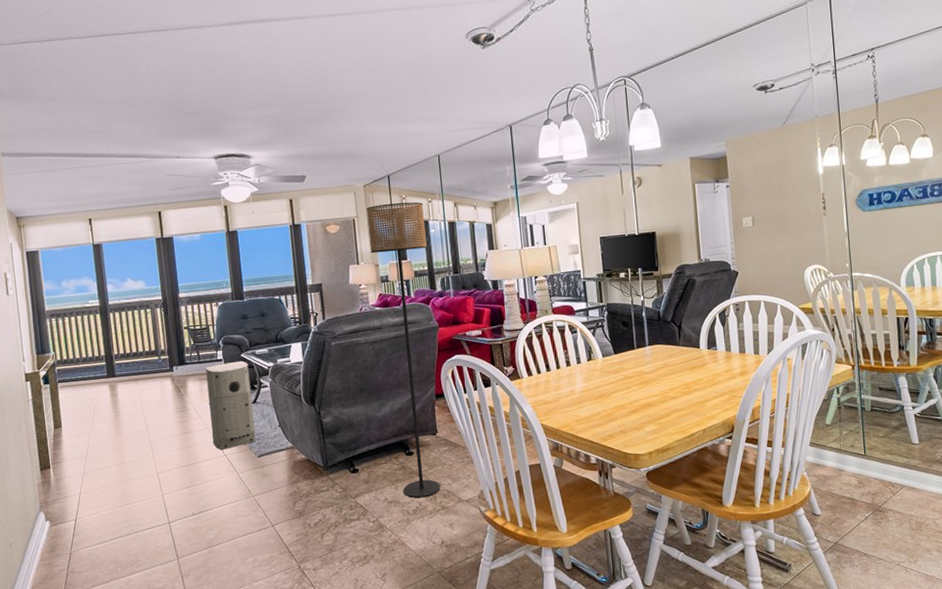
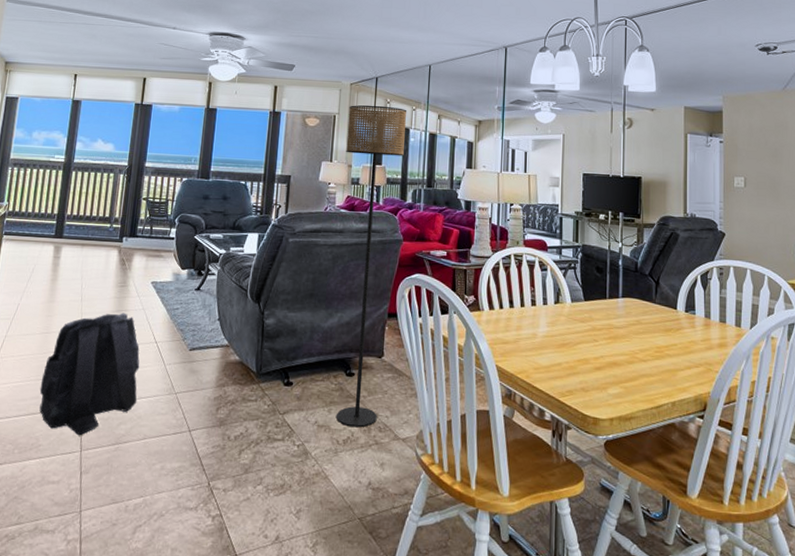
backpack: none [126,434,220,547] -> present [39,312,140,436]
air purifier: present [205,360,256,450] -> none [146,242,200,336]

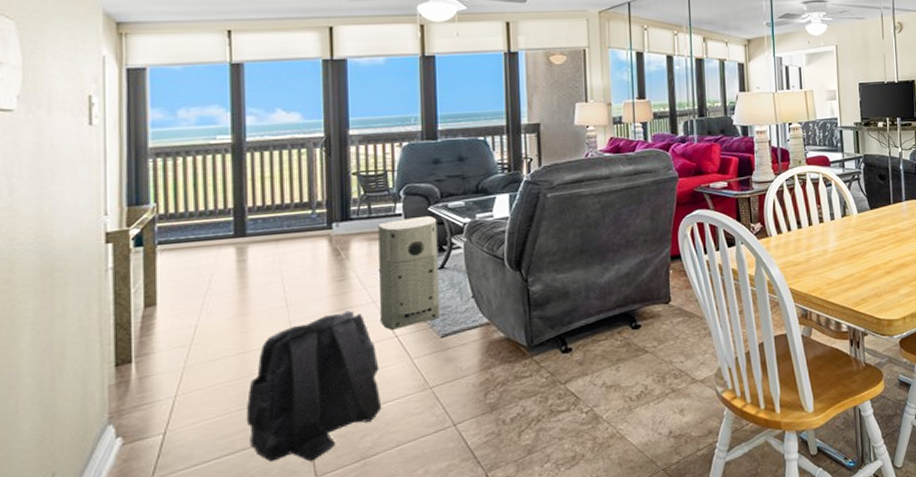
air purifier: none [146,242,200,336] -> present [378,215,440,330]
floor lamp: present [336,105,407,428] -> none [600,33,671,381]

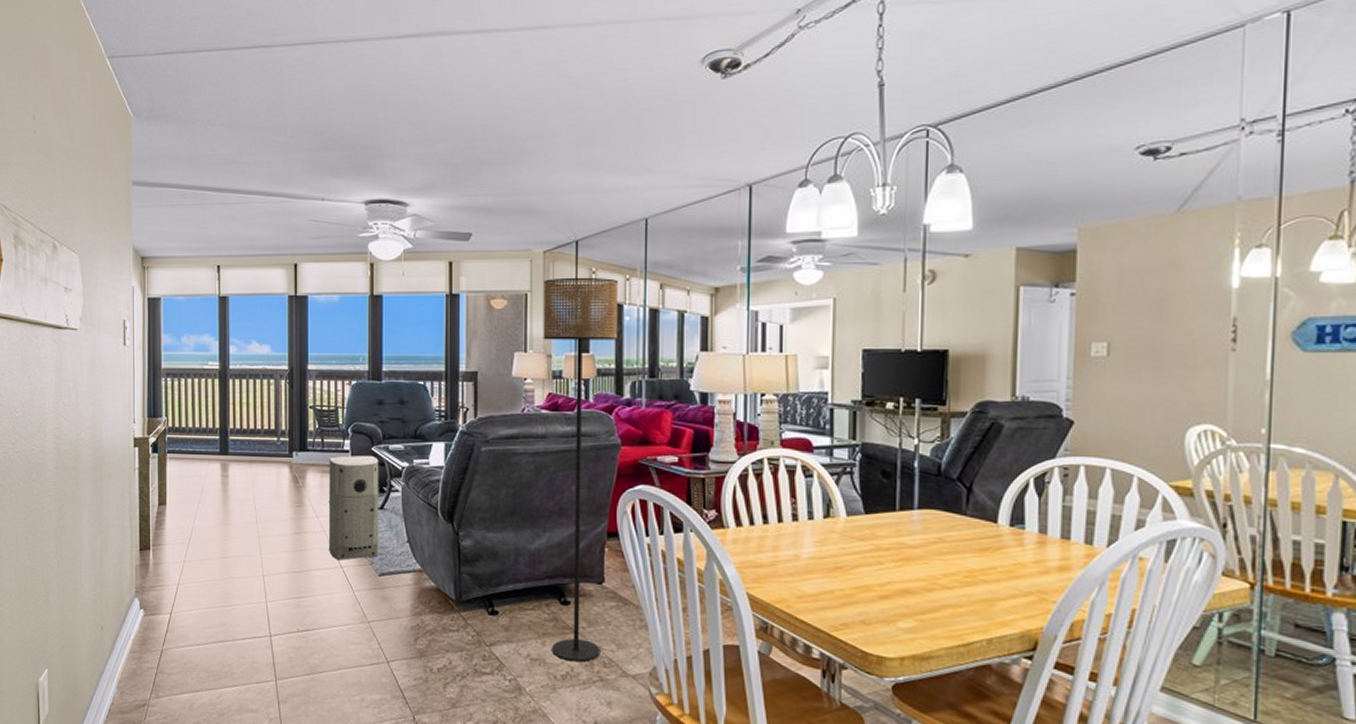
backpack: present [246,310,382,462] -> none [226,535,328,665]
floor lamp: none [600,33,671,381] -> present [543,277,619,662]

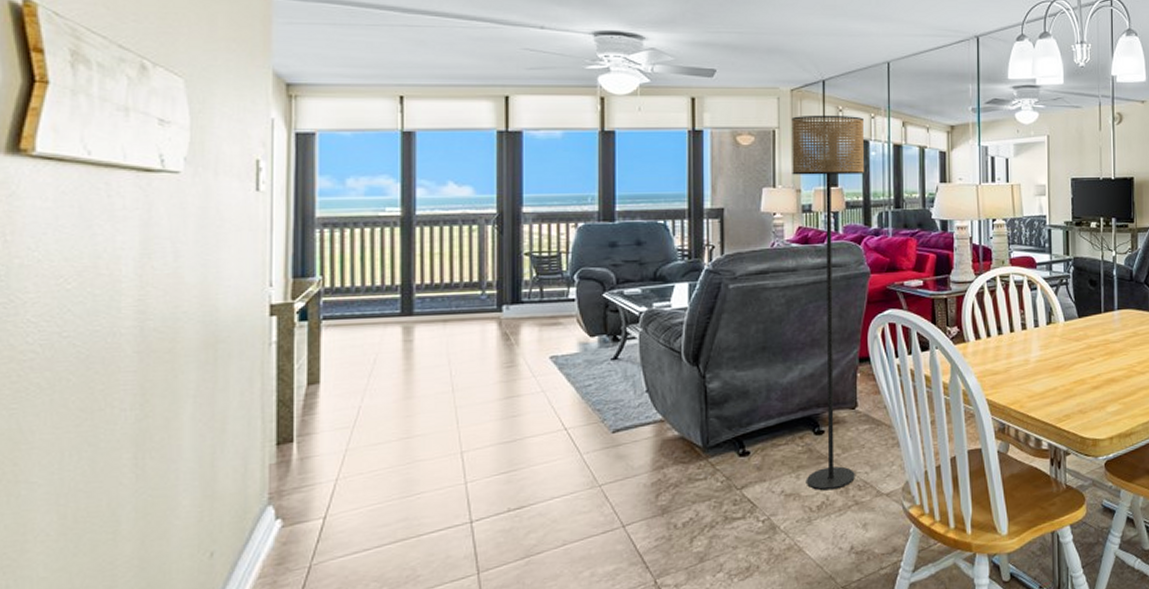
air purifier: present [328,455,379,561] -> none [548,302,612,422]

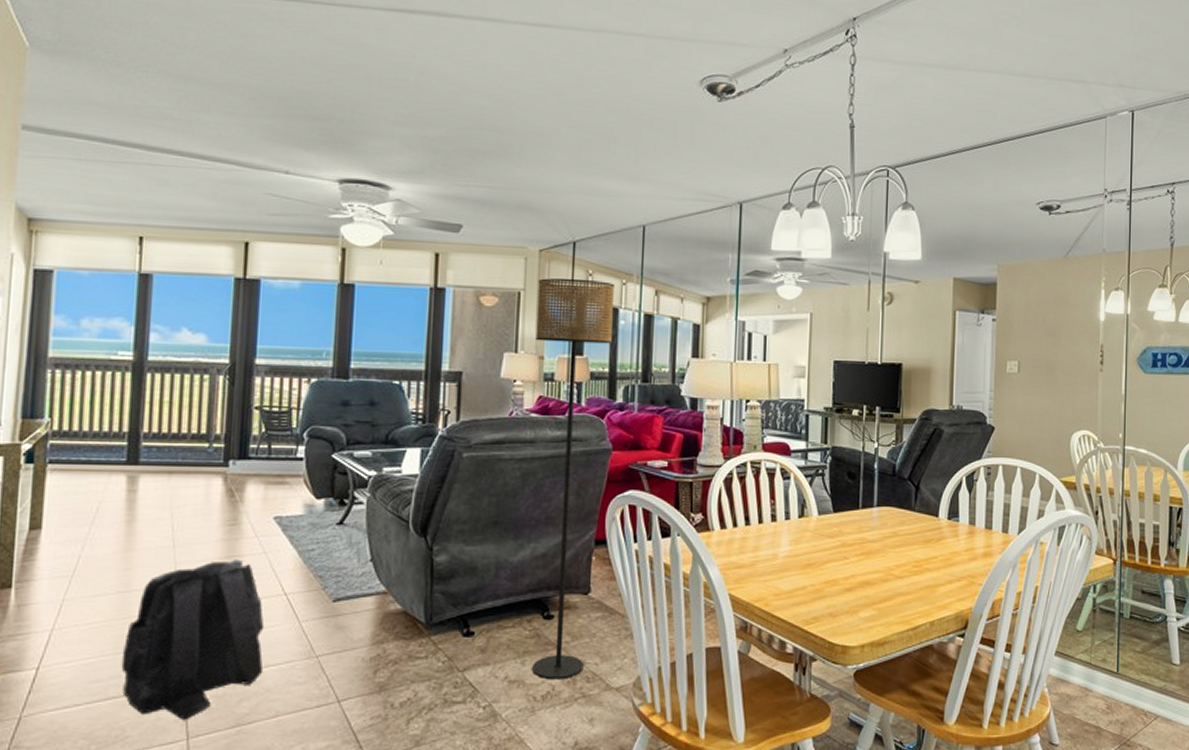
backpack: none [408,399,549,556] -> present [121,559,265,720]

